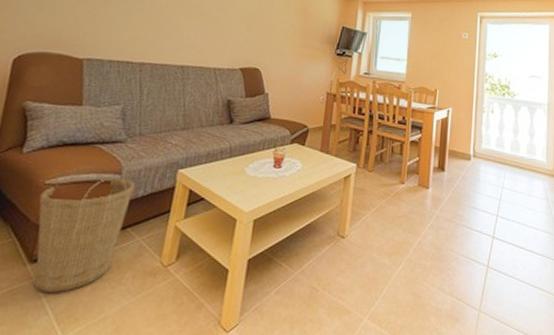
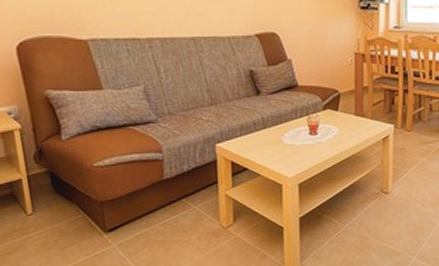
basket: present [34,166,136,292] -> none [92,148,179,254]

